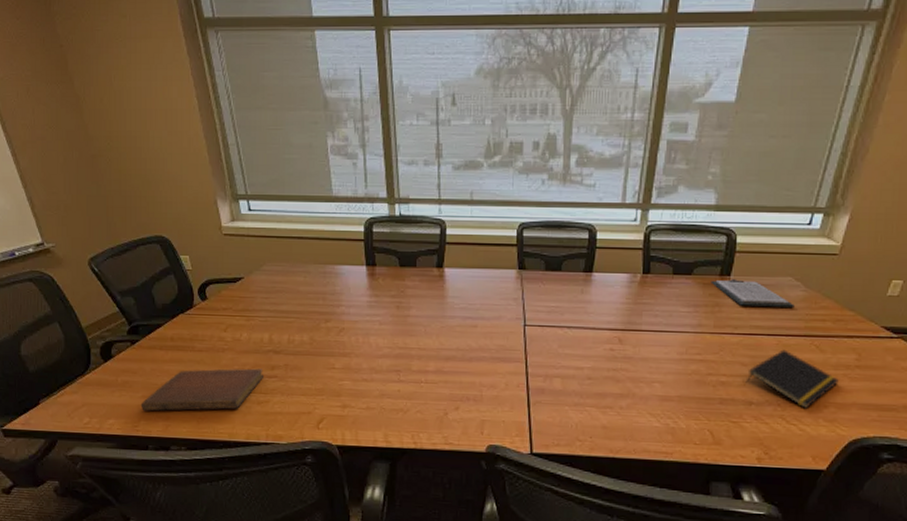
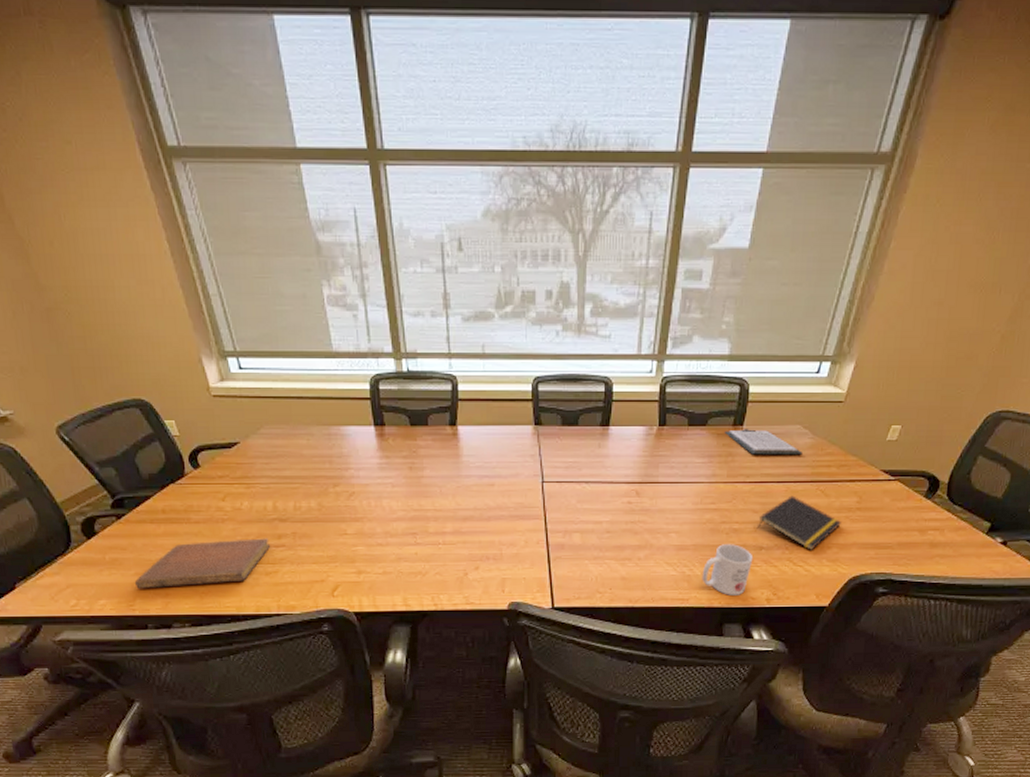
mug: none [687,397,743,452] -> present [702,544,754,595]

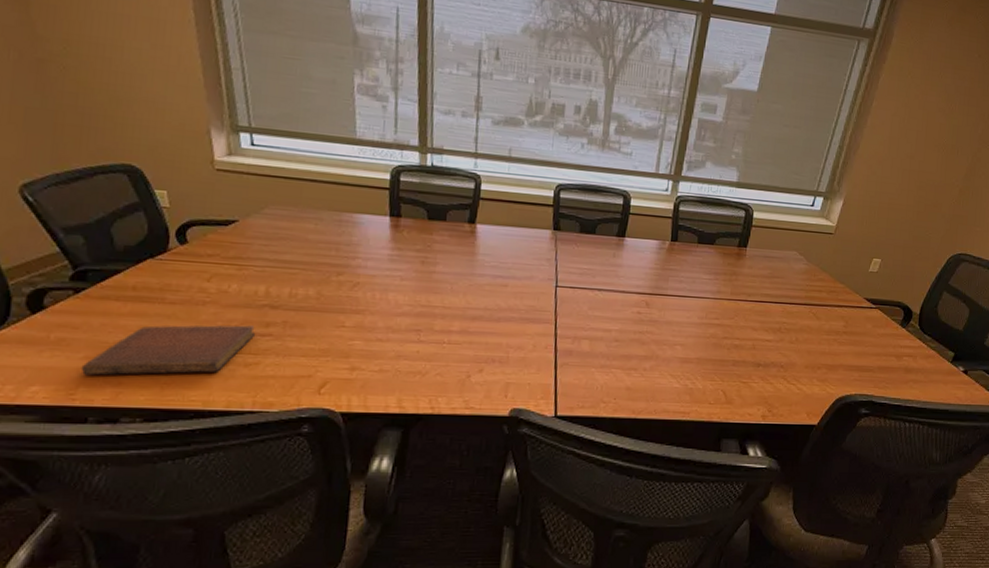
mug: present [702,544,754,595] -> none [703,359,752,411]
clipboard: present [724,429,803,455] -> none [730,250,798,279]
notepad: present [756,495,841,550] -> none [755,316,830,370]

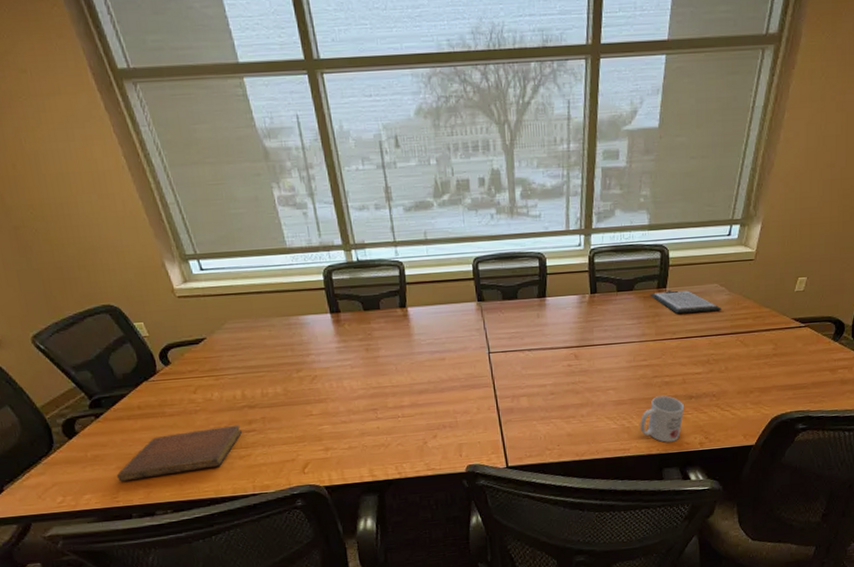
mug: none [703,359,752,411] -> present [640,395,685,443]
clipboard: none [730,250,798,279] -> present [650,290,721,314]

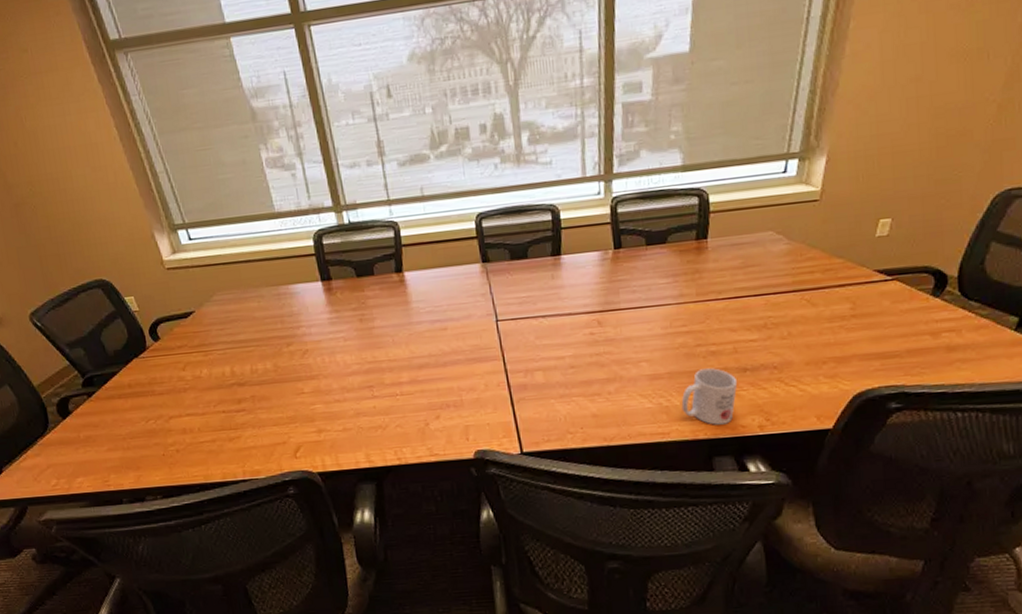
notebook: present [116,425,242,482] -> none [107,404,231,465]
clipboard: present [650,290,721,314] -> none [687,241,779,269]

